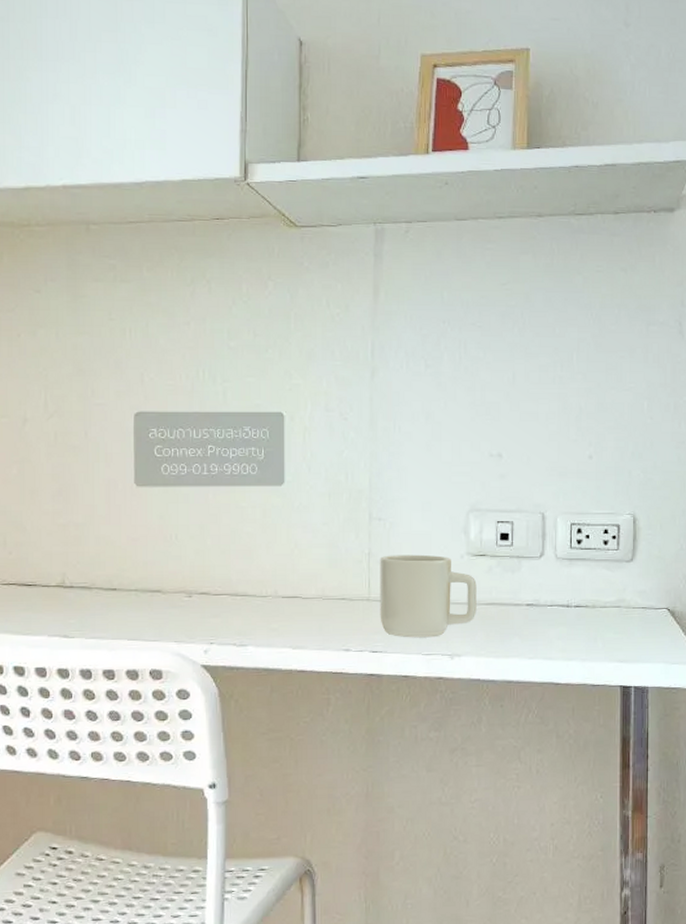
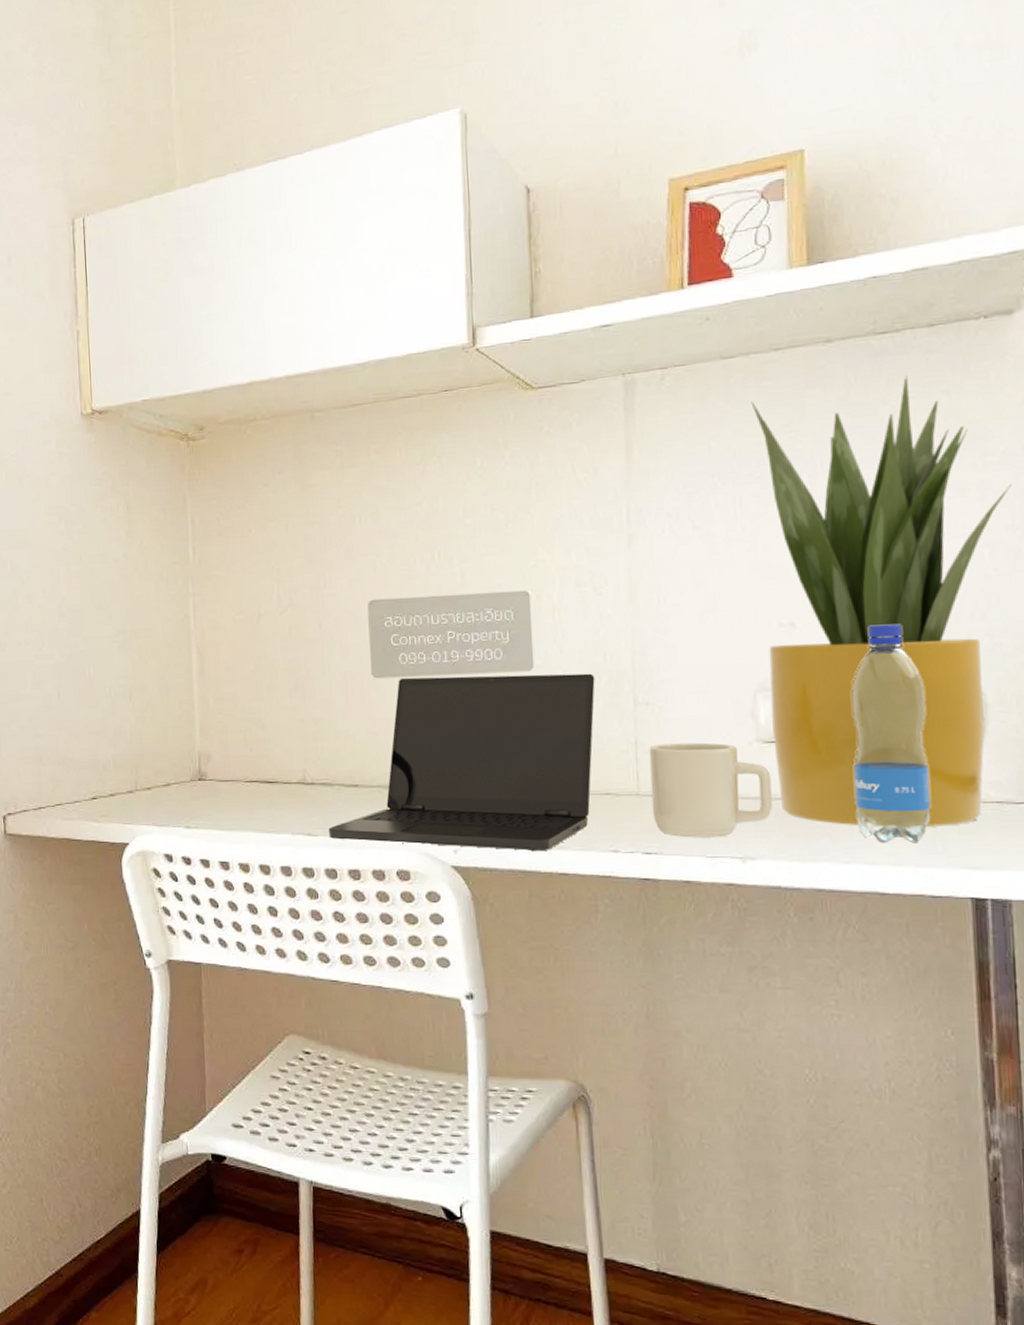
laptop: none [85,487,337,650] -> present [328,673,595,851]
planter: none [477,253,666,628] -> present [751,376,1011,827]
bottle: none [540,459,597,642] -> present [851,624,931,844]

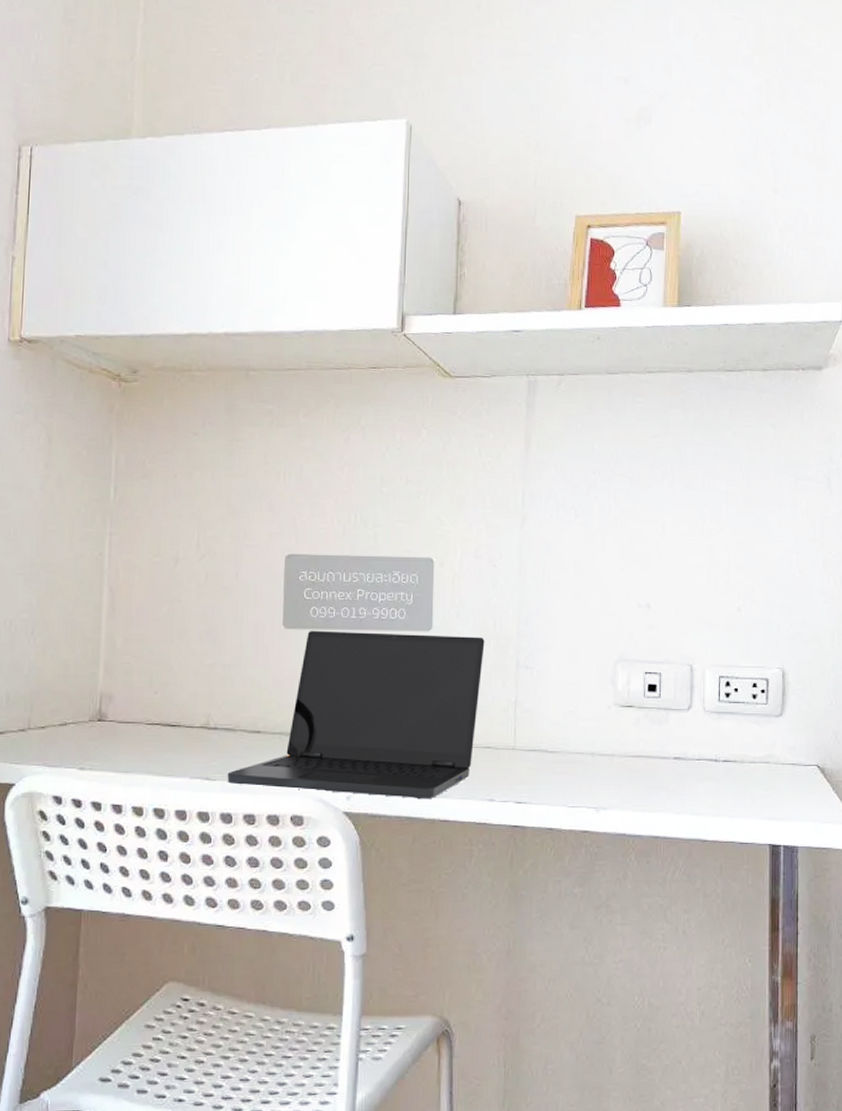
mug: present [649,742,773,838] -> none [525,704,624,789]
planter: present [751,376,1011,827] -> none [628,408,814,783]
bottle: present [851,624,931,844] -> none [688,611,745,797]

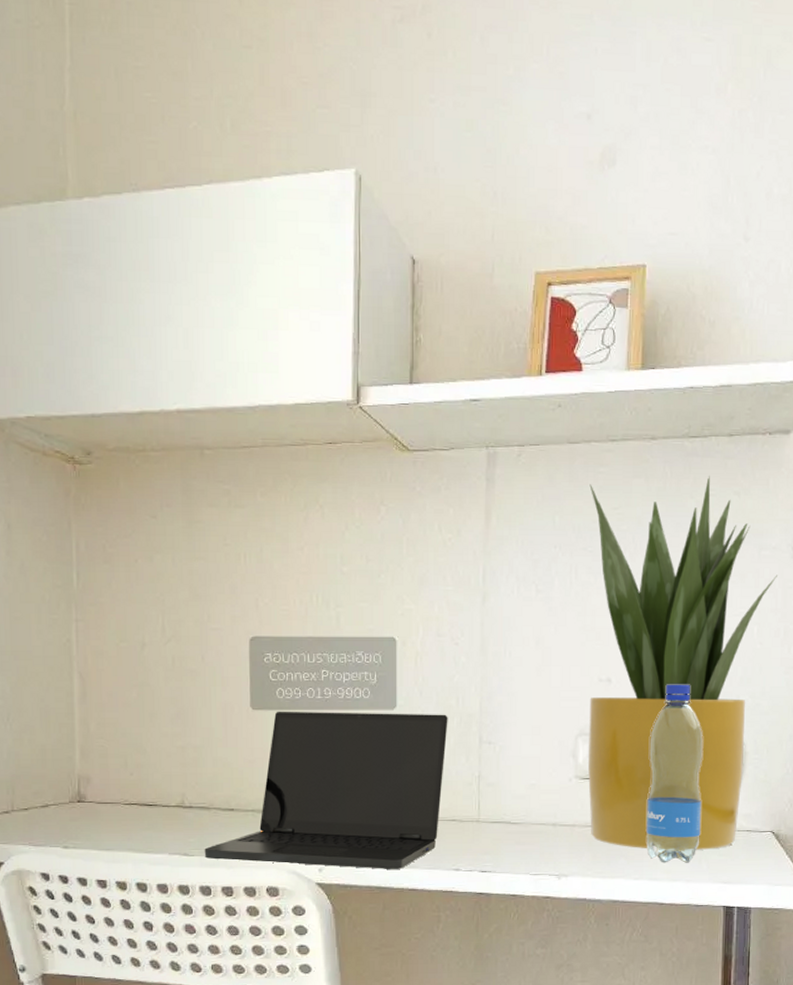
planter: none [628,408,814,783] -> present [588,476,777,850]
bottle: none [688,611,745,797] -> present [646,684,704,863]

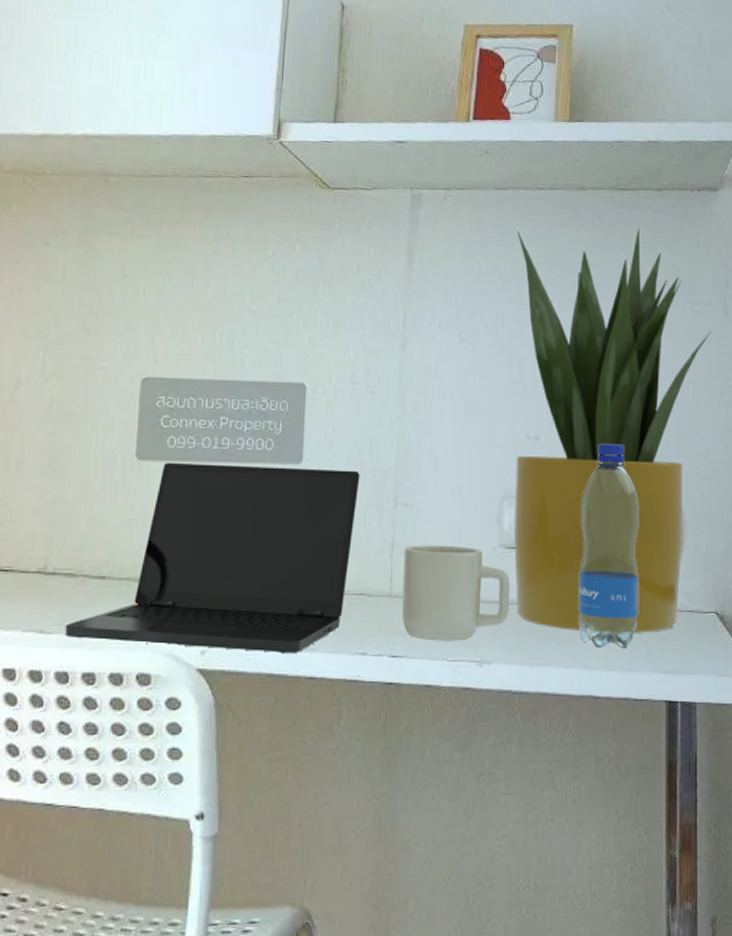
mug: none [489,777,584,859] -> present [402,545,510,641]

